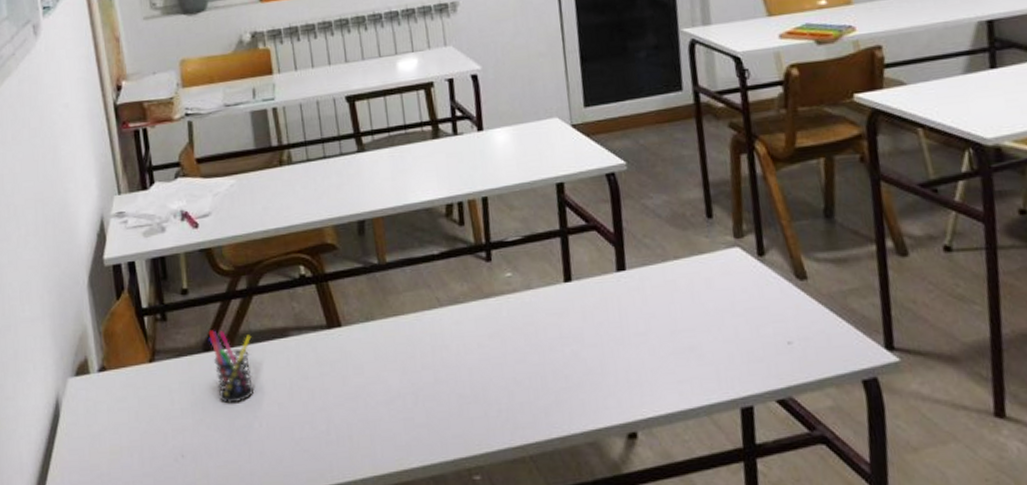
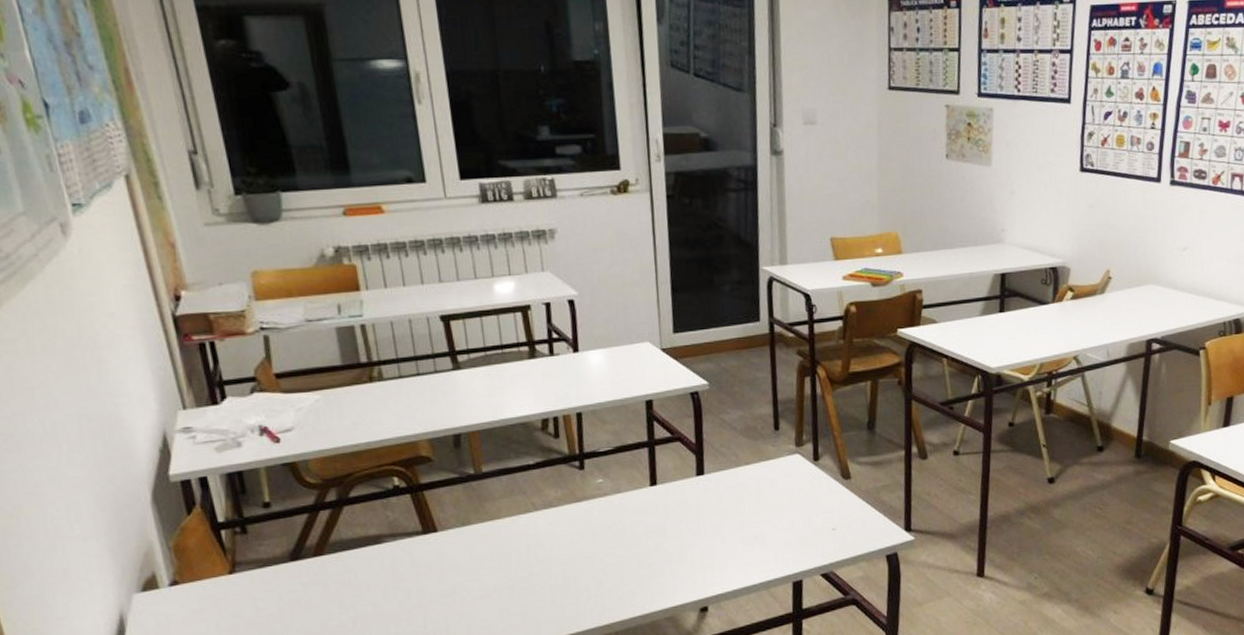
pen holder: present [208,330,253,403] -> none [295,540,346,607]

